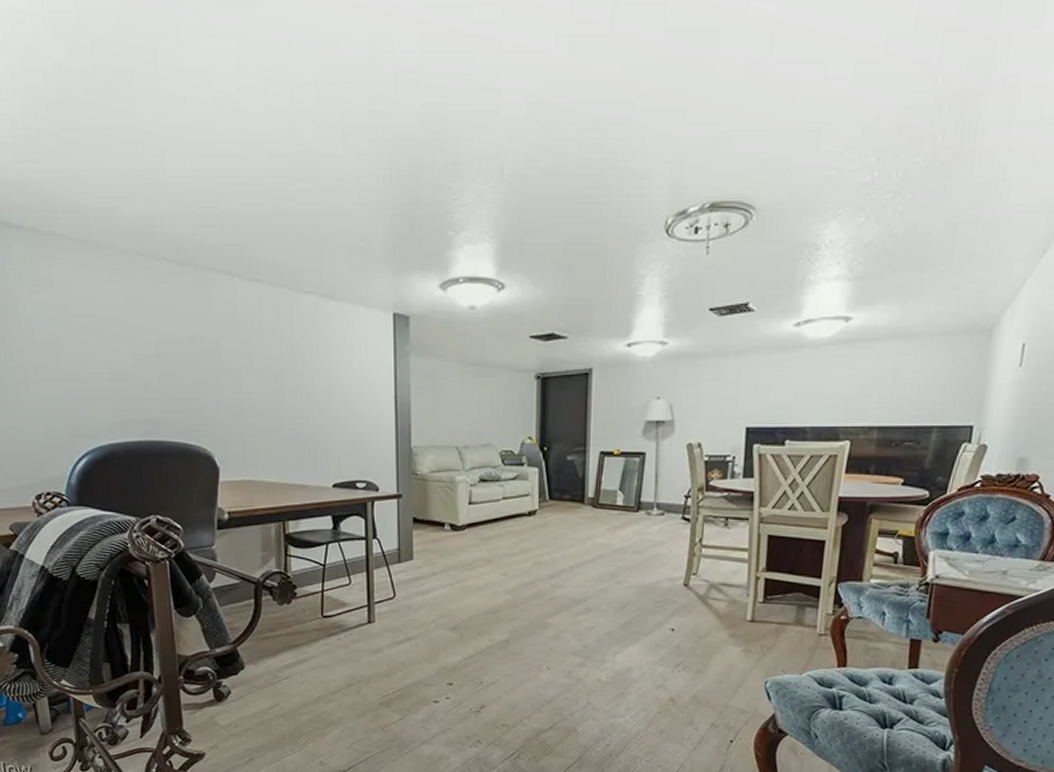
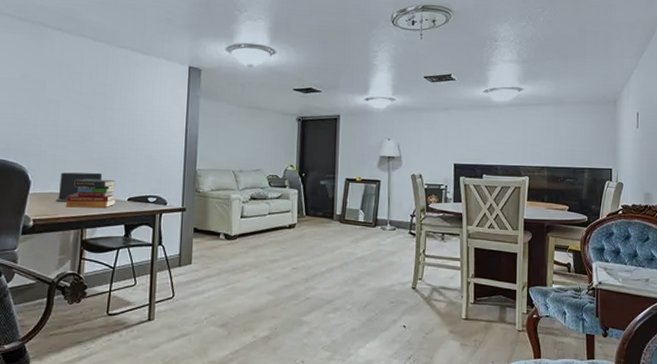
laptop: none [251,454,301,492] -> present [56,172,103,203]
books: none [262,463,318,497] -> present [66,179,115,208]

